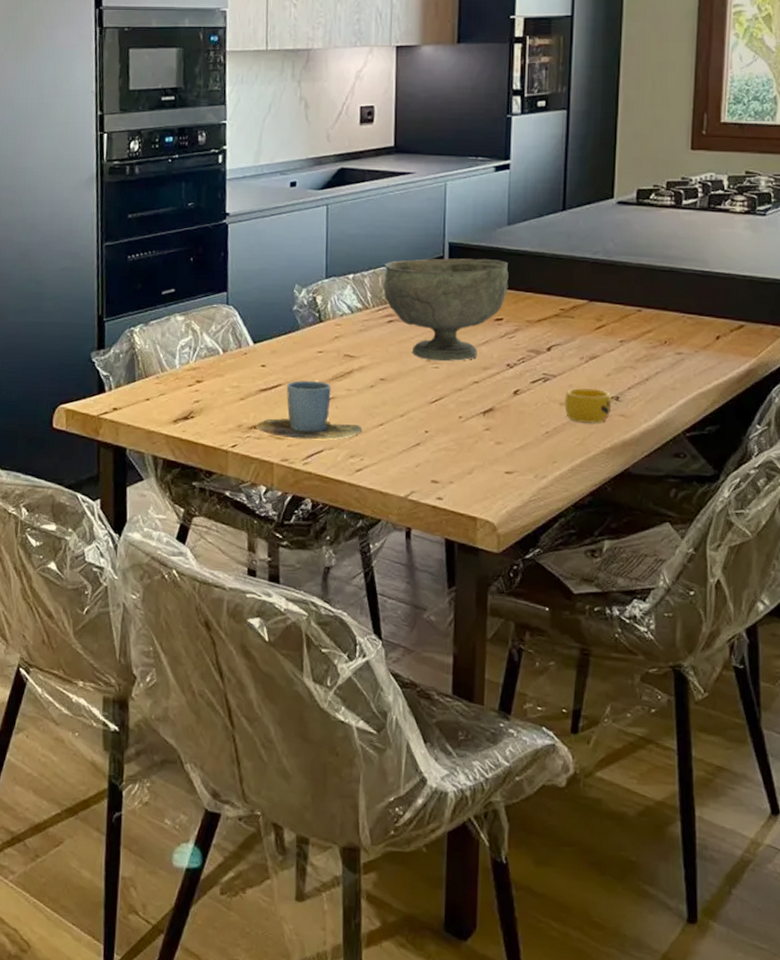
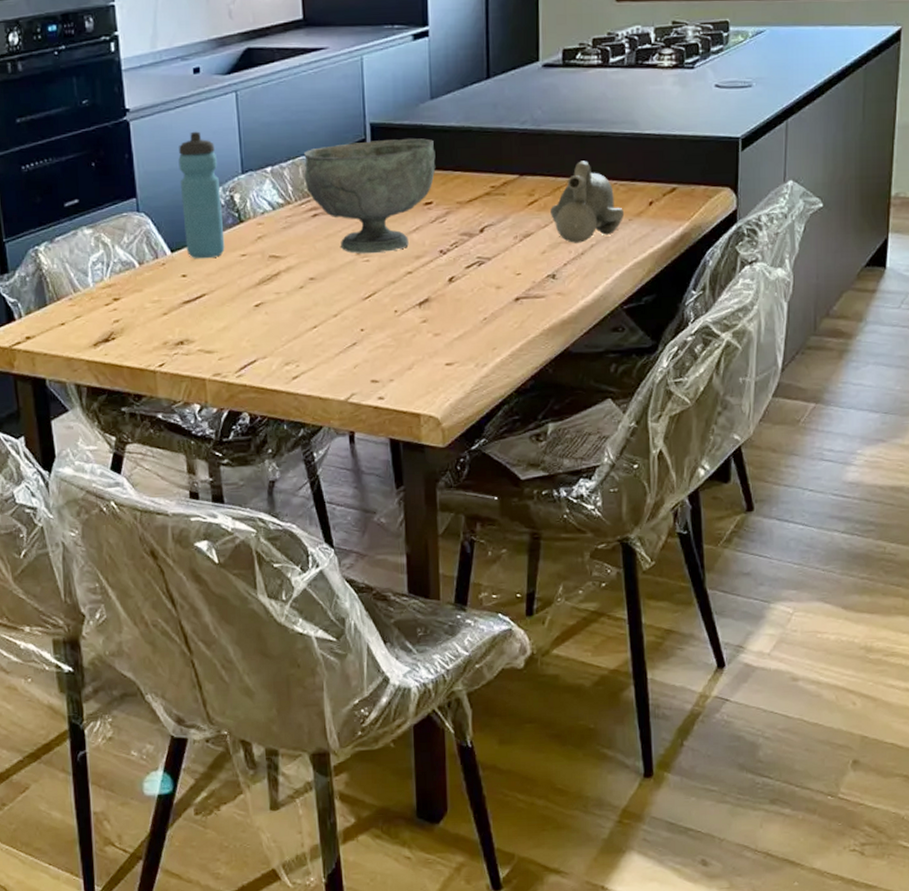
cup: present [256,381,363,440] -> none [183,287,296,351]
water bottle: none [267,237,305,352] -> present [178,131,225,259]
cup: present [564,388,611,424] -> none [501,267,548,306]
teapot: none [617,292,691,369] -> present [550,160,625,243]

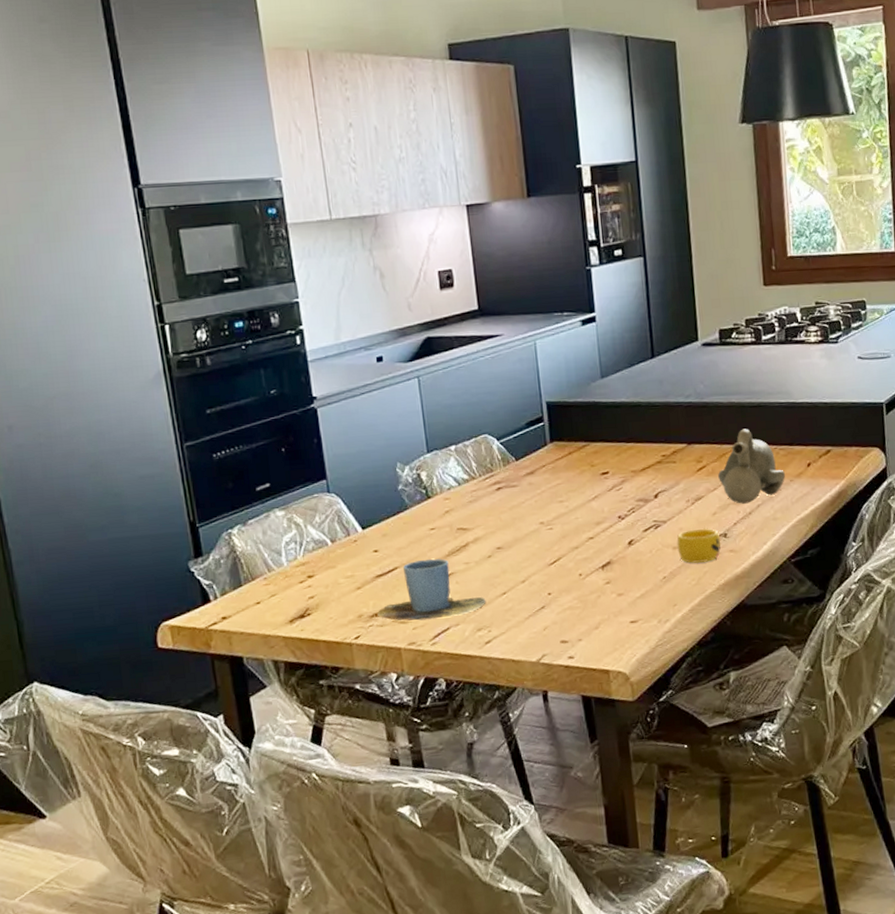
water bottle: present [178,131,225,259] -> none [365,415,415,535]
cup: none [183,287,296,351] -> present [378,559,486,621]
decorative bowl: present [304,138,436,254] -> none [486,414,610,523]
cup: none [501,267,548,306] -> present [677,528,721,564]

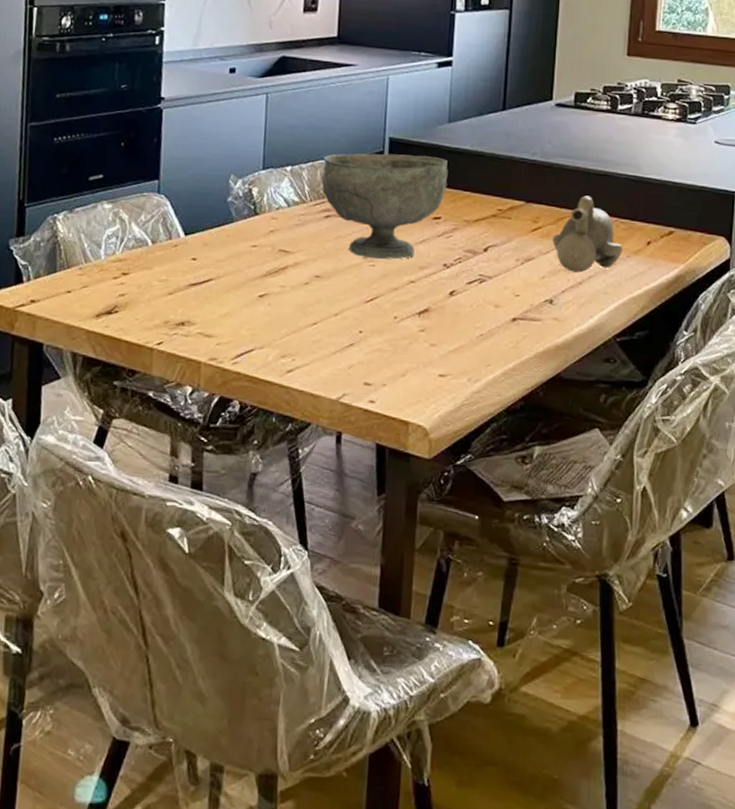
cup: present [378,559,486,621] -> none [184,275,295,339]
decorative bowl: none [486,414,610,523] -> present [321,153,448,260]
cup: present [677,528,721,564] -> none [499,290,545,327]

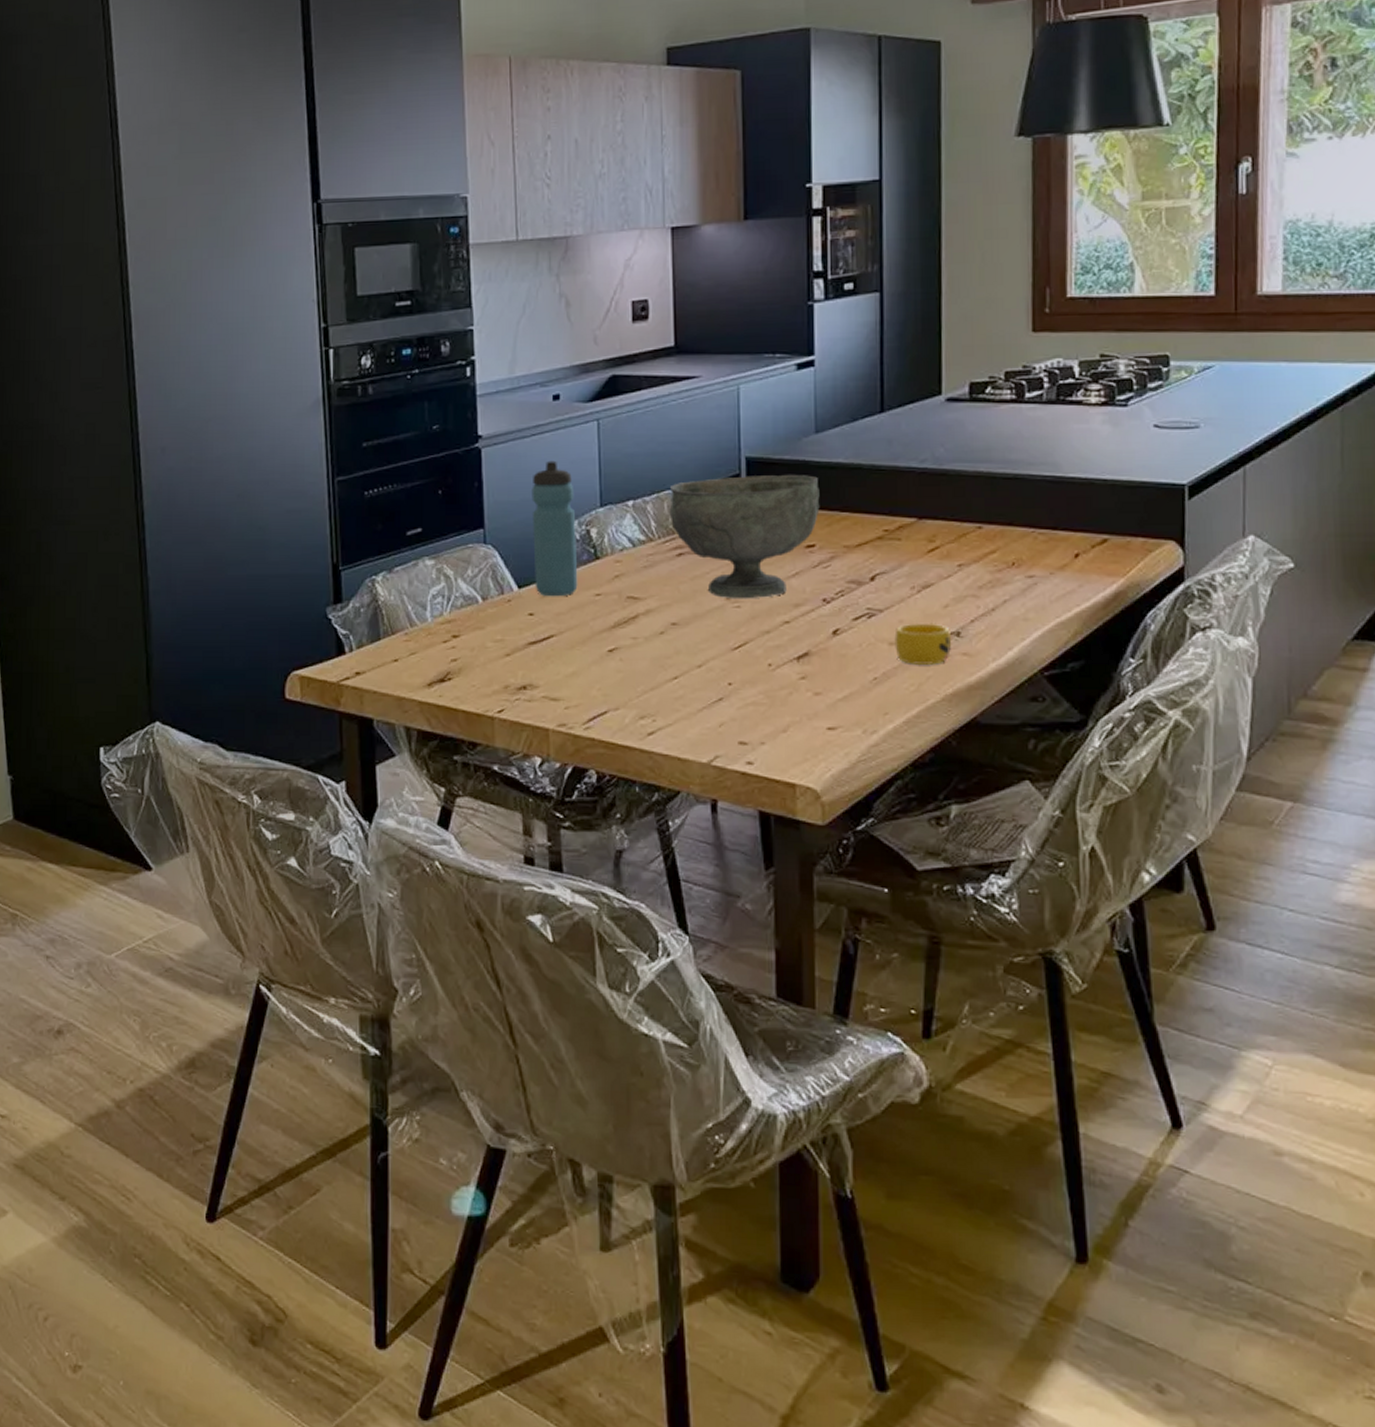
water bottle: none [199,125,241,246] -> present [532,460,578,597]
cup: none [499,290,545,327] -> present [894,623,951,666]
teapot: present [553,195,623,273] -> none [955,505,1045,597]

